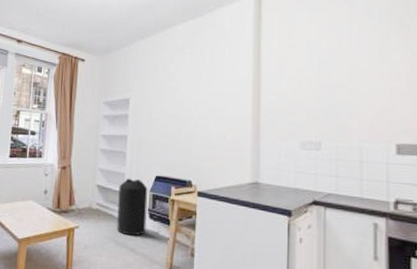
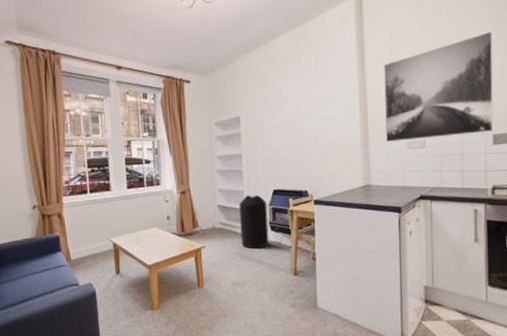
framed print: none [279,38,397,142] -> present [384,31,494,142]

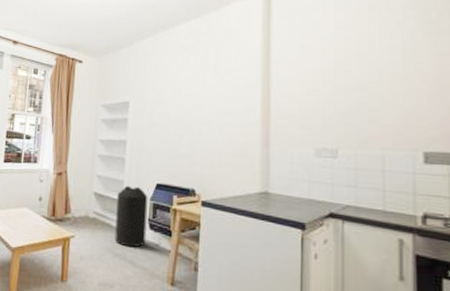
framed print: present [384,31,494,142] -> none [291,36,424,149]

